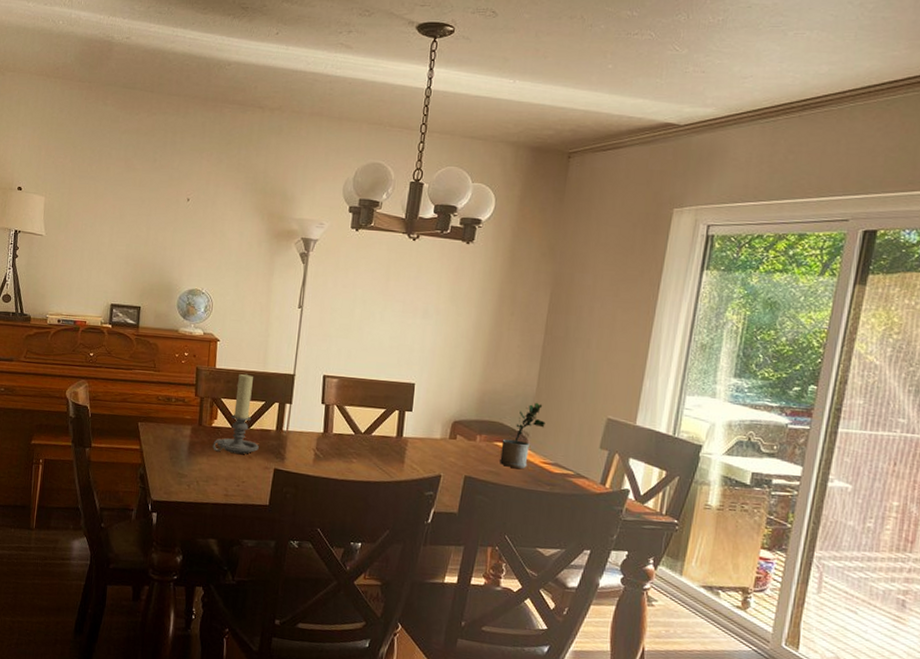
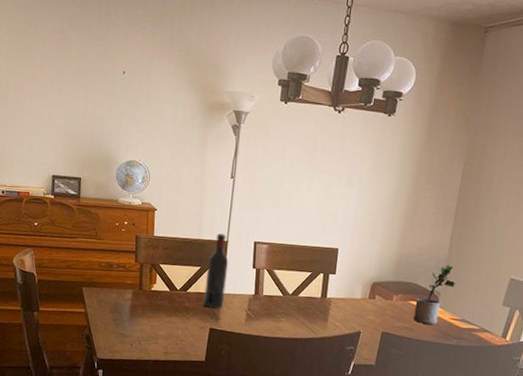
candle holder: present [213,373,259,454] -> none [153,241,195,315]
wine bottle: none [267,366,296,448] -> present [202,233,229,309]

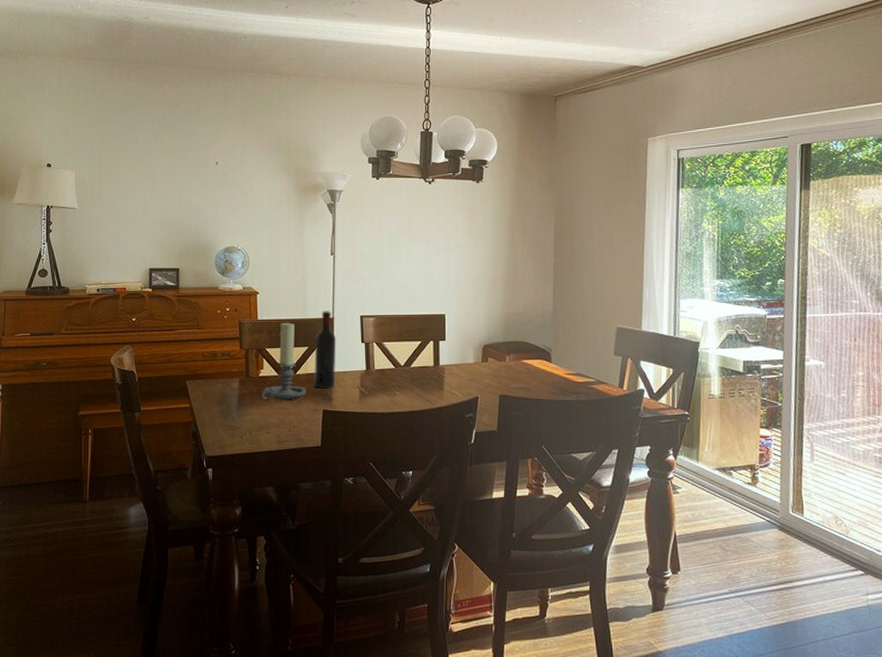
candle holder: none [153,241,195,315] -> present [262,322,306,399]
potted plant: present [412,264,455,325] -> none [528,319,565,382]

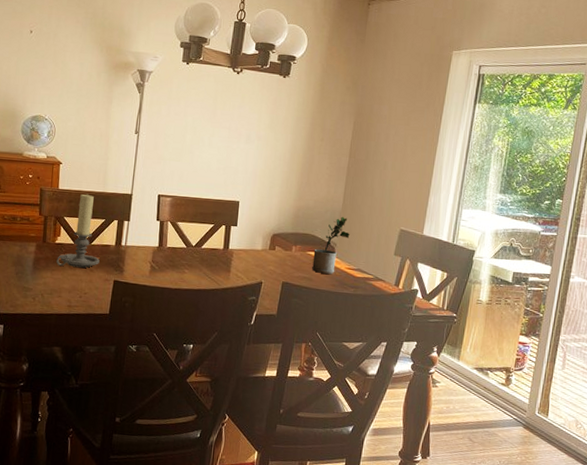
wine bottle: present [313,311,337,390] -> none [107,187,133,261]
potted plant: none [528,319,565,382] -> present [311,216,350,274]

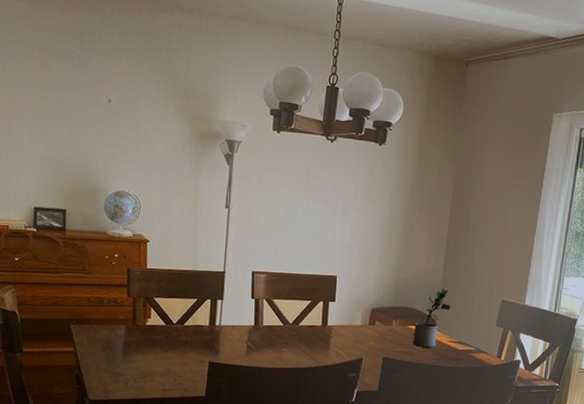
candle holder: present [56,194,100,268] -> none [148,273,193,350]

